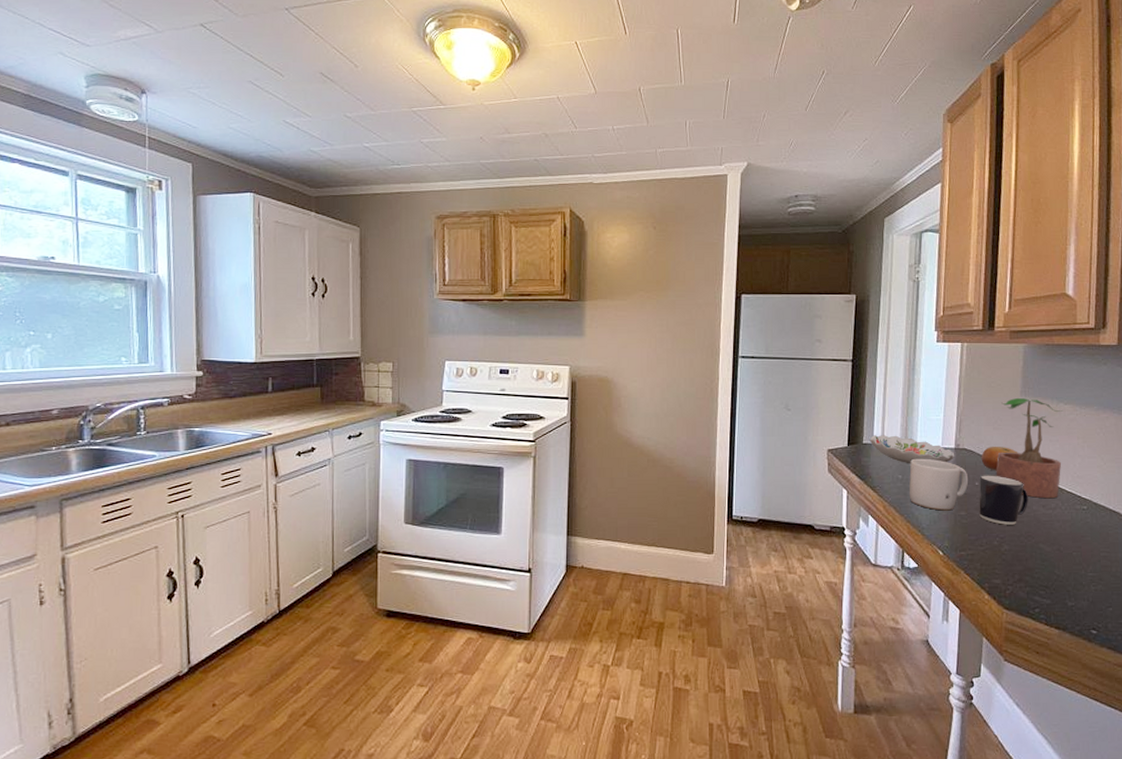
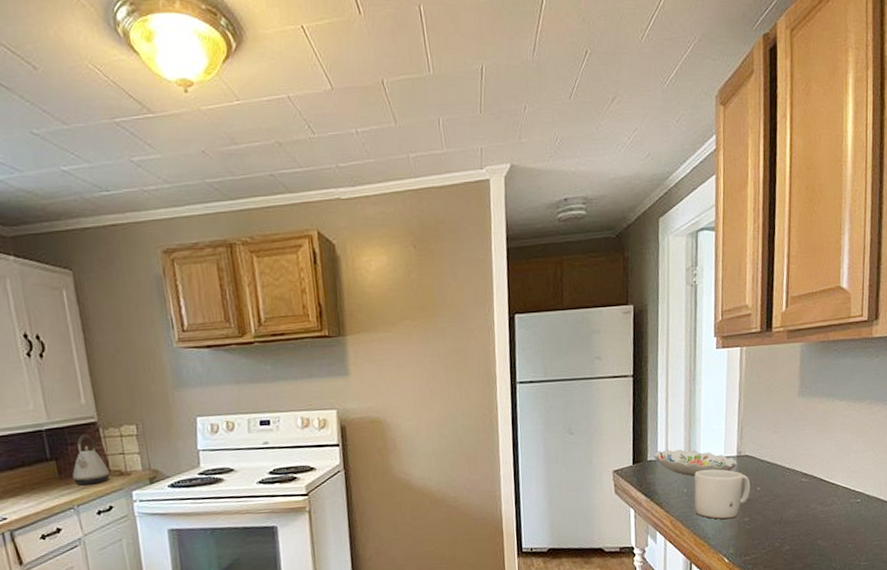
kettle: none [331,366,364,413] -> present [71,433,110,487]
mug: present [979,475,1028,525] -> none [760,478,807,527]
fruit: present [981,446,1018,471] -> none [762,449,797,475]
potted plant: present [996,397,1063,499] -> none [776,398,839,497]

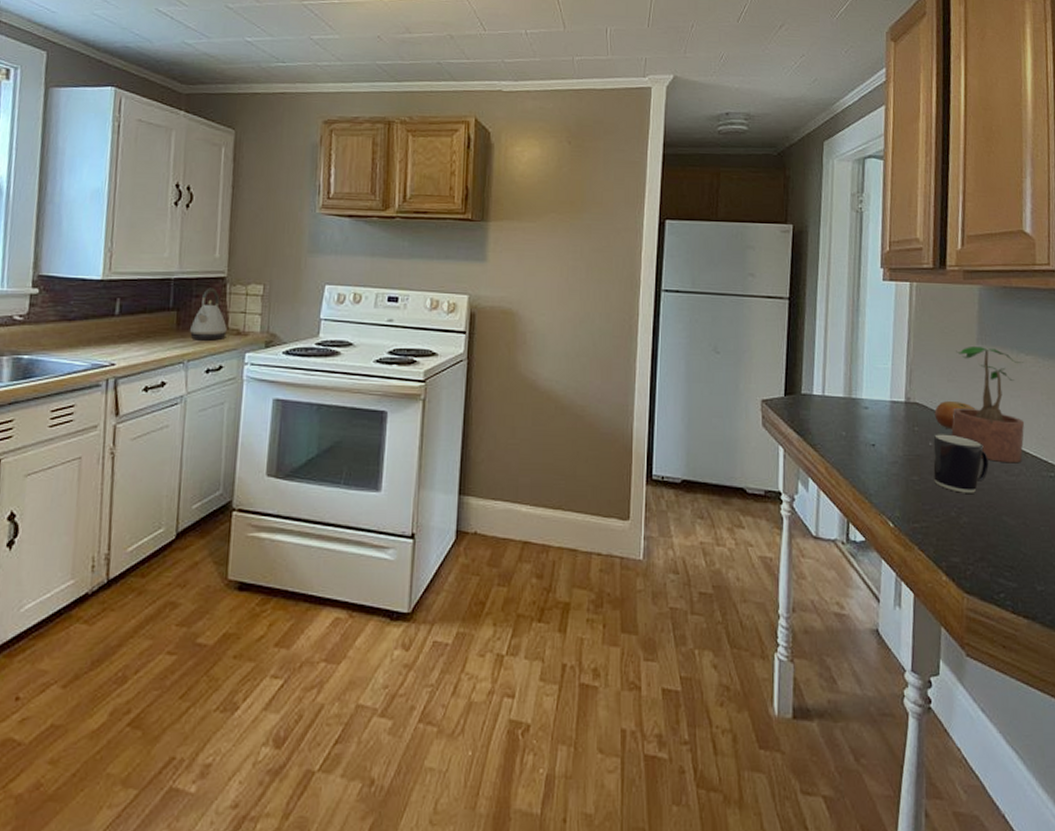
decorative bowl: present [655,449,737,477] -> none [810,383,905,419]
mug: present [694,469,751,520] -> none [853,412,921,475]
mug: none [760,478,807,527] -> present [933,434,989,493]
fruit: none [762,449,797,475] -> present [934,400,976,430]
potted plant: none [776,398,839,497] -> present [951,345,1025,463]

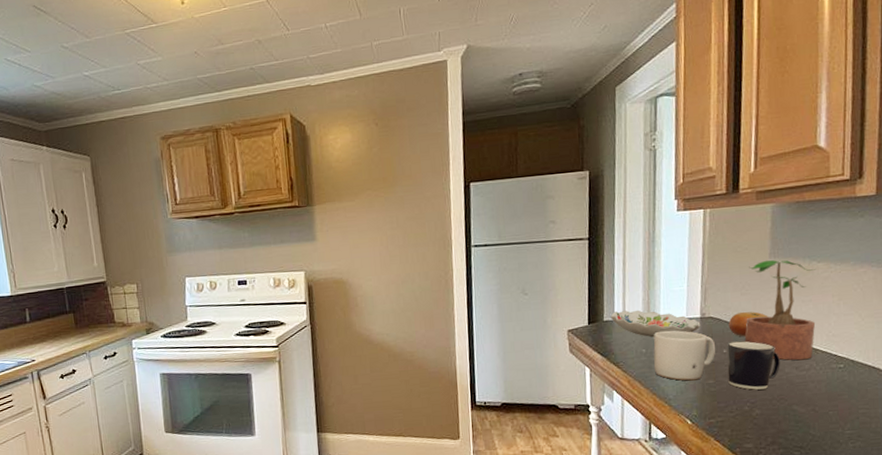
kettle: present [189,287,227,342] -> none [85,291,115,335]
decorative bowl: none [810,383,905,419] -> present [611,309,701,338]
mug: none [853,412,921,475] -> present [653,330,716,381]

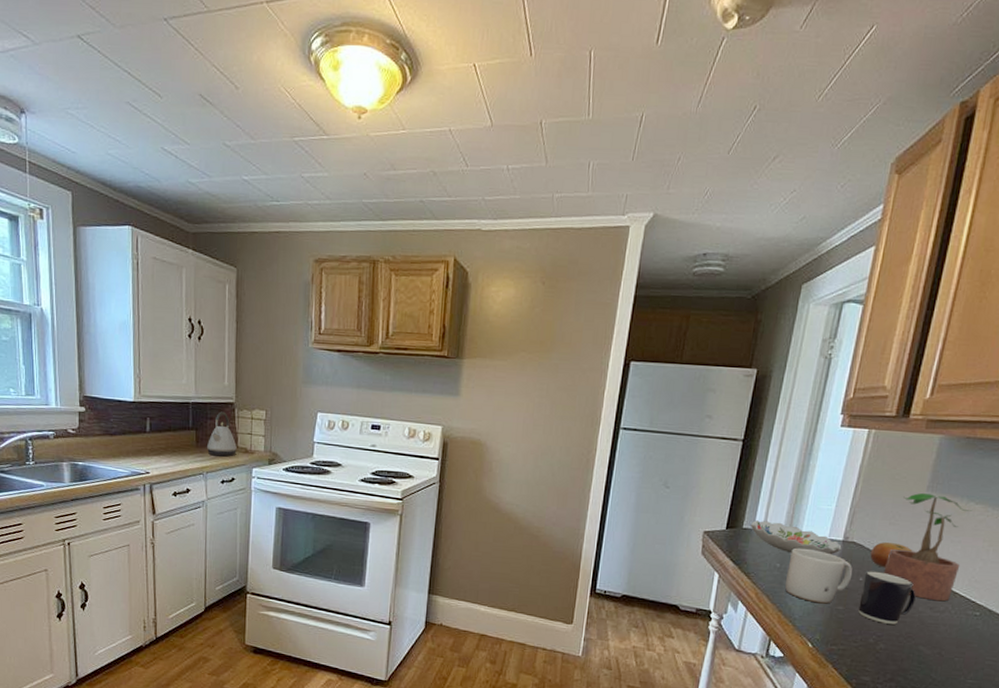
kettle: none [85,291,115,335] -> present [206,411,237,458]

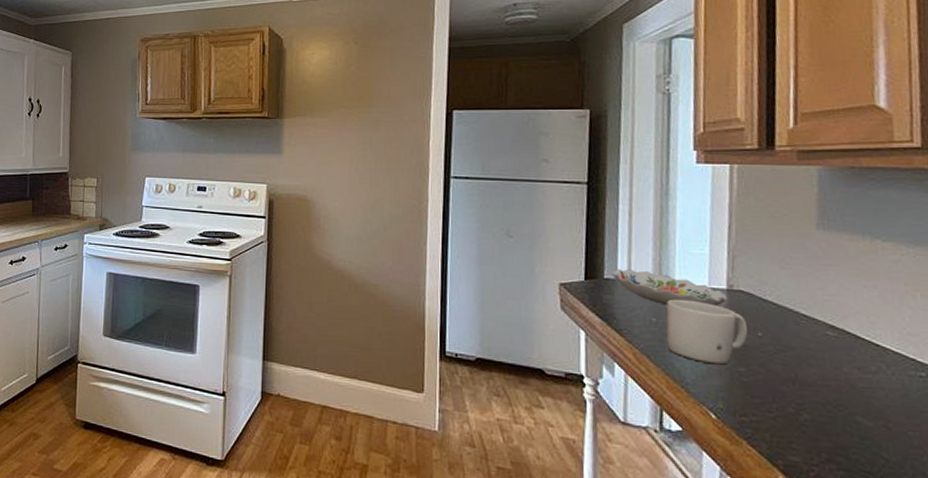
kettle: present [206,411,237,458] -> none [41,181,70,225]
mug: present [858,570,916,624] -> none [763,324,836,389]
fruit: present [870,541,913,568] -> none [764,289,818,320]
potted plant: present [883,492,973,602] -> none [786,231,883,360]

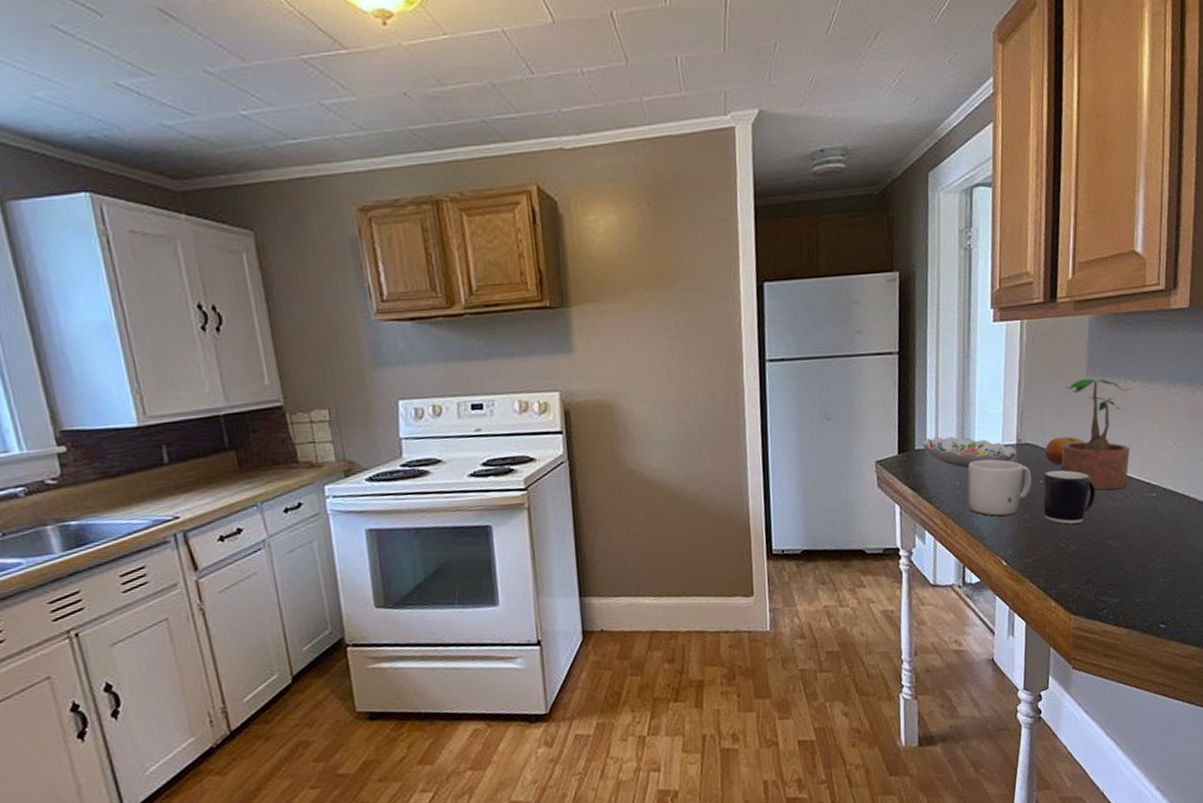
mug: none [763,324,836,389] -> present [1043,469,1096,525]
fruit: none [764,289,818,320] -> present [1045,436,1085,466]
potted plant: none [786,231,883,360] -> present [1061,378,1132,490]

